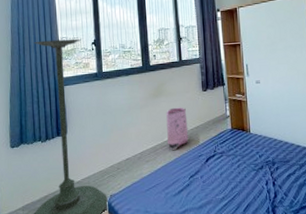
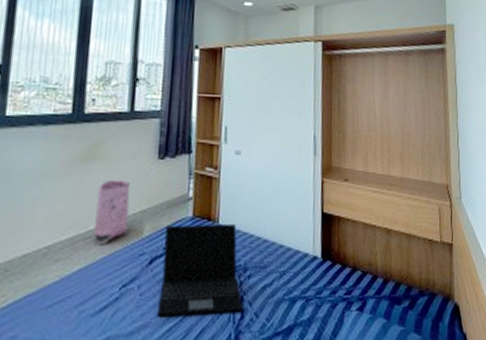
laptop: none [214,133,276,197] -> present [156,224,244,317]

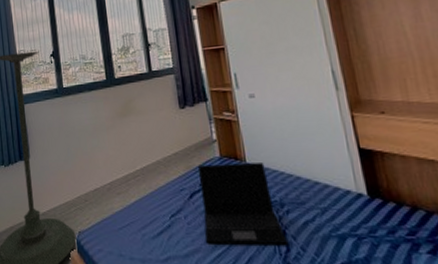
bag: present [92,179,130,244] -> none [137,128,167,181]

